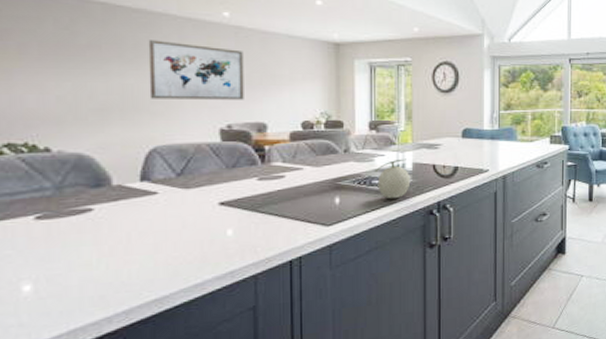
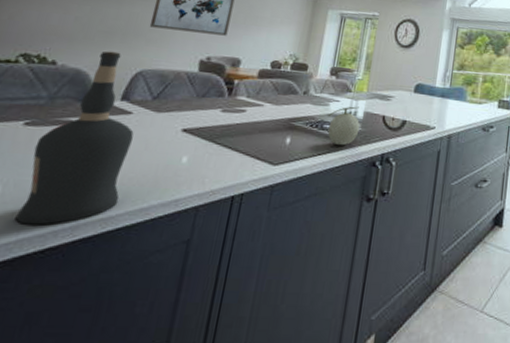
liquor bottle: none [56,130,169,316] -> present [14,51,134,225]

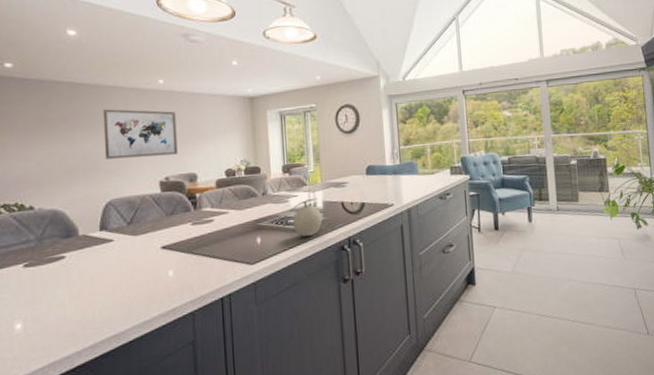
liquor bottle: present [14,51,134,225] -> none [39,187,124,351]

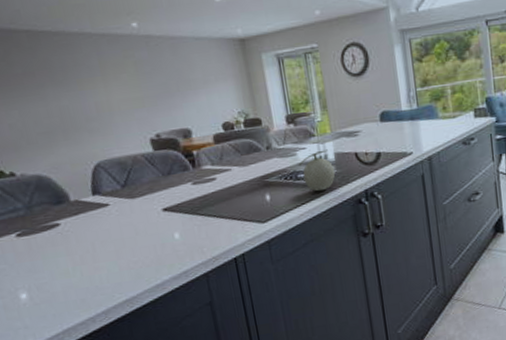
wall art: present [102,109,178,159] -> none [72,59,166,118]

